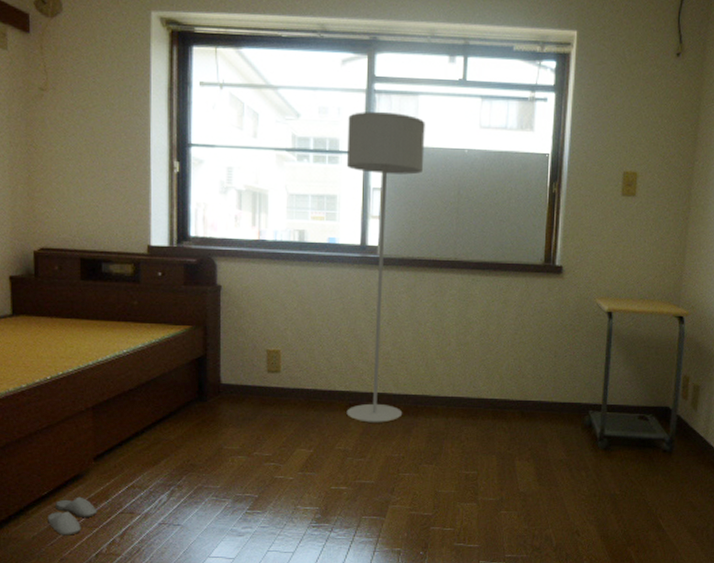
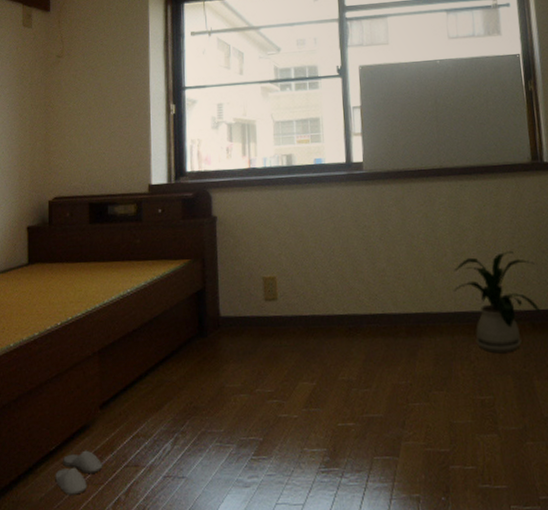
floor lamp: present [346,111,425,423] -> none [324,35,405,348]
house plant: none [453,345,535,435] -> present [453,250,543,353]

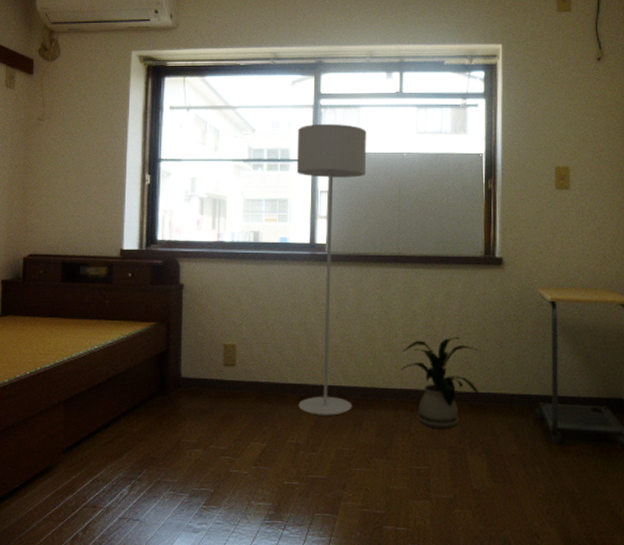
slippers: present [55,450,103,495] -> none [18,489,64,529]
floor lamp: none [324,35,405,348] -> present [296,123,367,416]

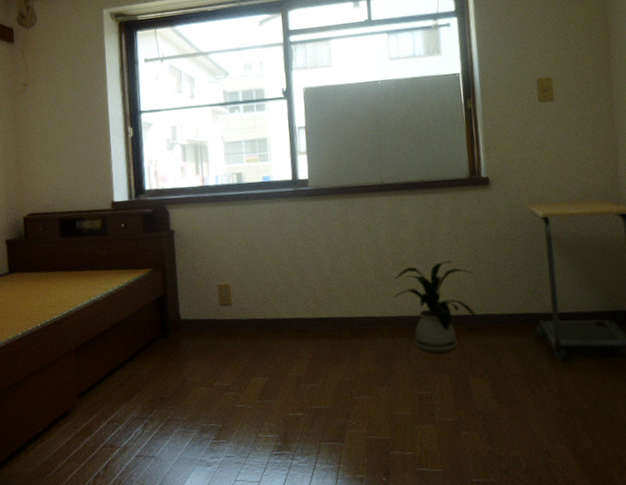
floor lamp: present [296,123,367,416] -> none [270,58,349,348]

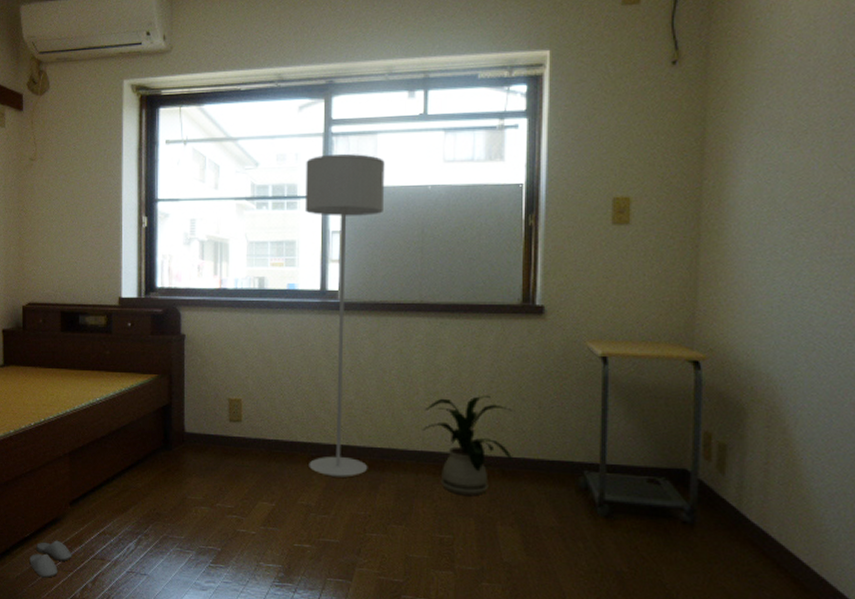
slippers: none [43,432,84,470] -> present [29,540,72,578]
floor lamp: none [270,58,349,348] -> present [304,153,385,478]

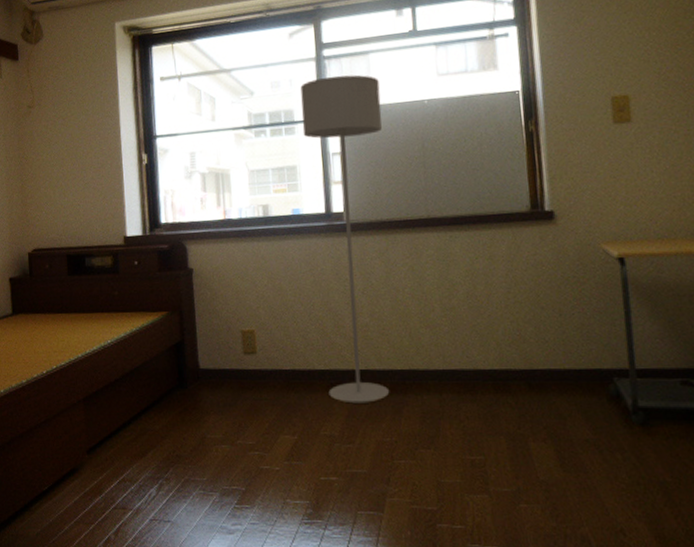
slippers: present [29,540,72,578] -> none [49,491,93,532]
house plant: present [422,395,515,495] -> none [442,306,541,412]

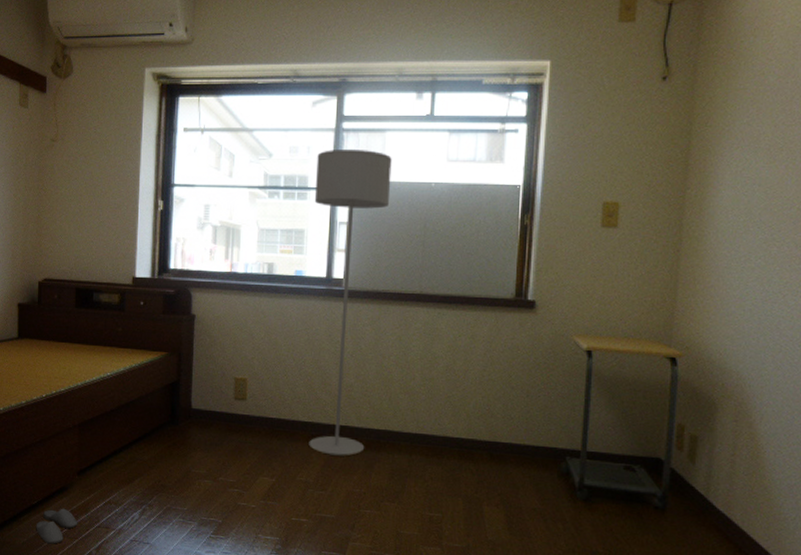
slippers: none [49,491,93,532] -> present [36,508,78,544]

